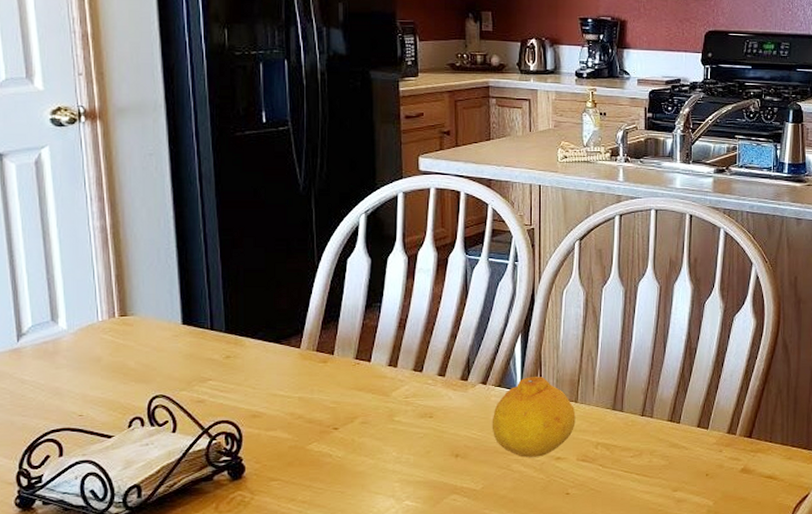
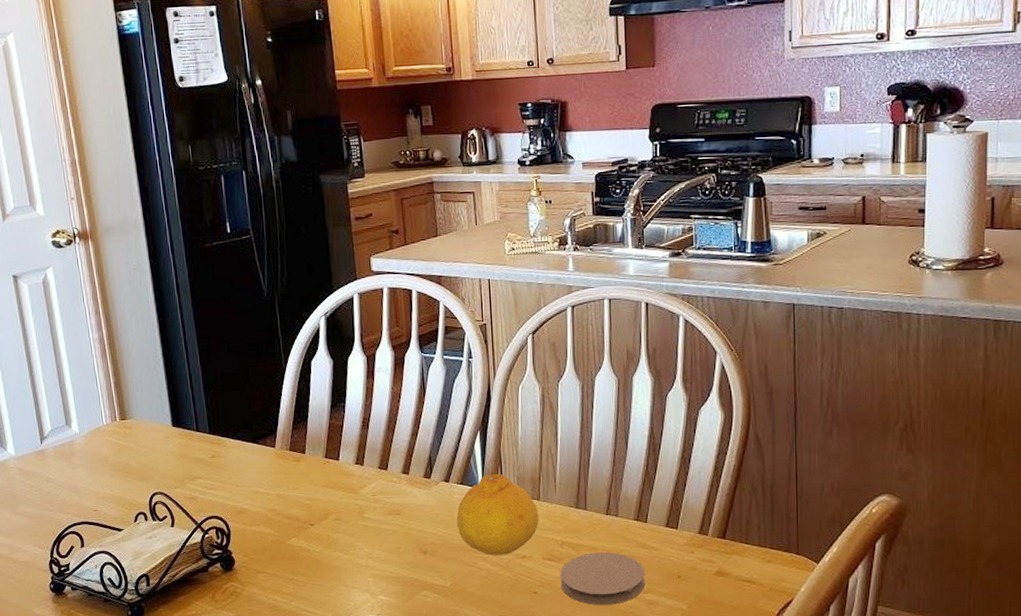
coaster: none [593,452,676,505] -> present [560,552,646,606]

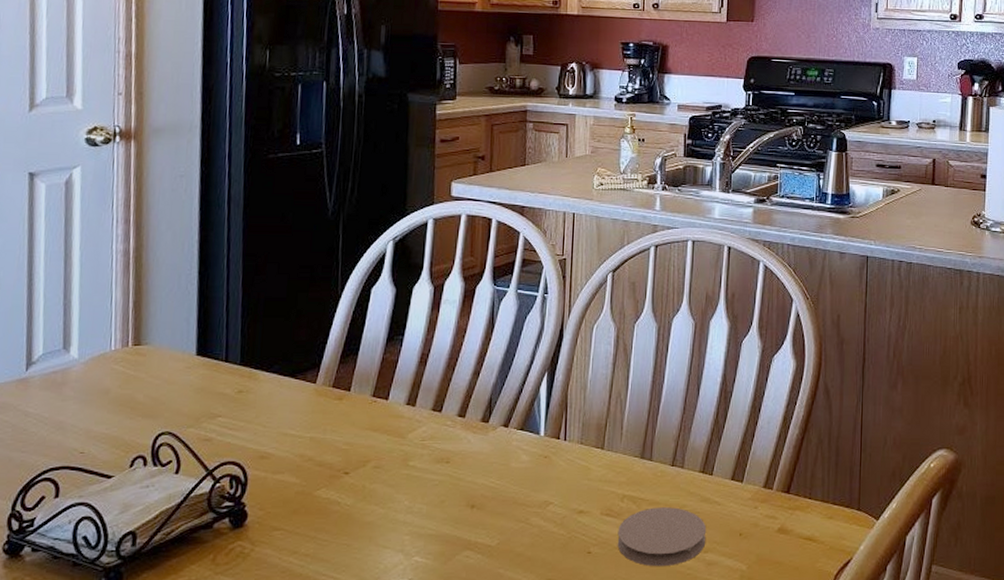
fruit: present [456,474,539,555] -> none [511,420,601,510]

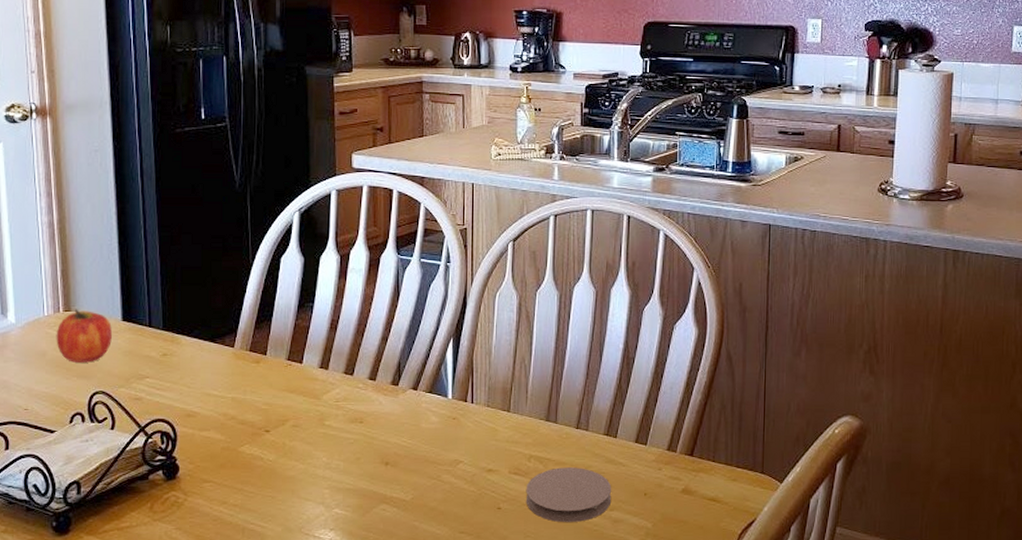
fruit: none [121,343,185,401] -> present [56,309,112,363]

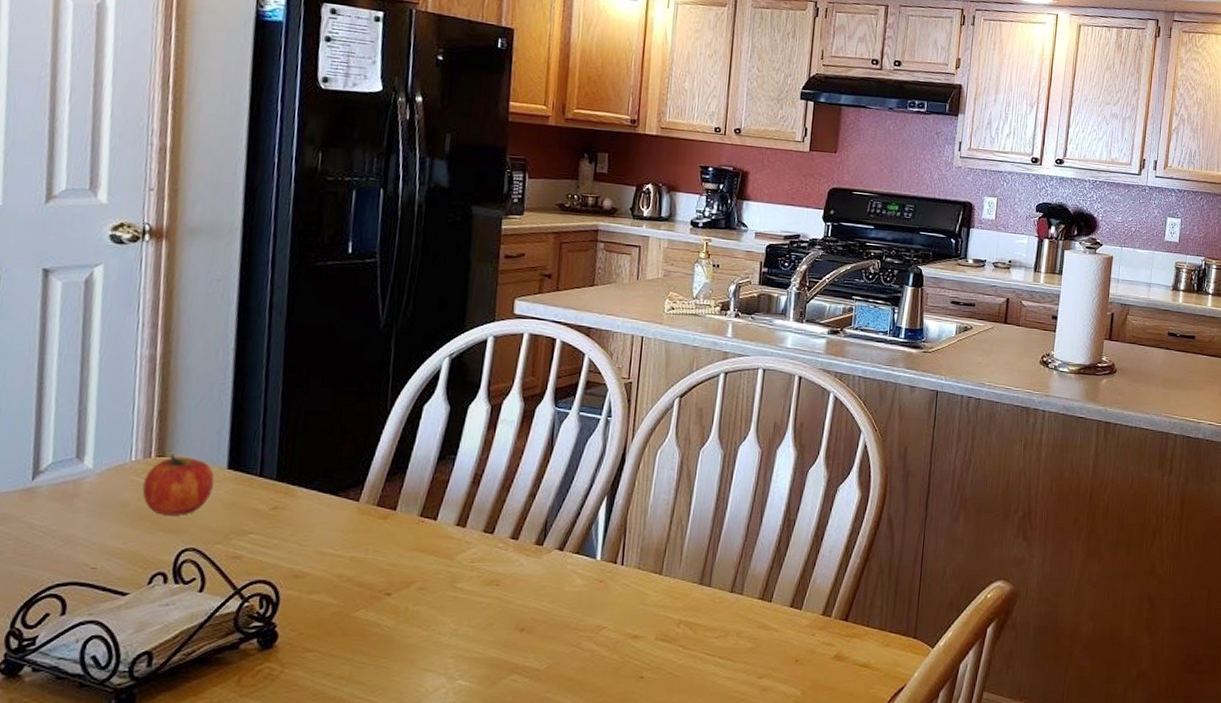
coaster: present [525,467,612,523] -> none [671,633,763,692]

